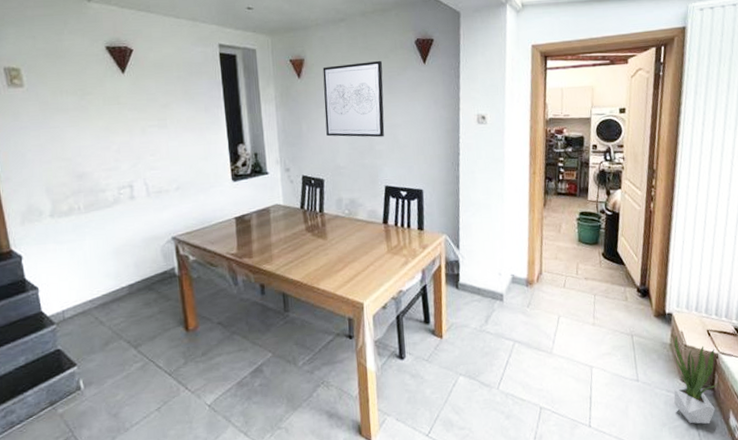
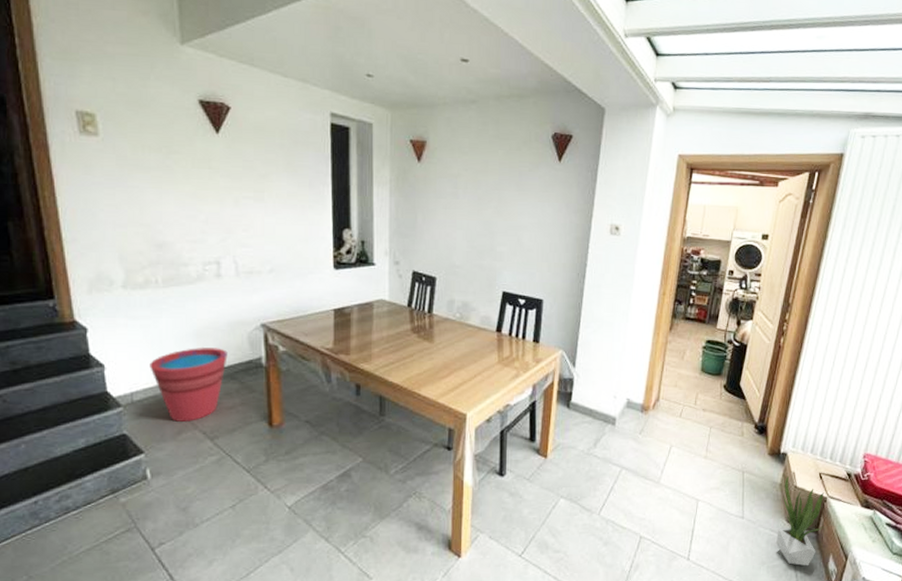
bucket: none [77,262,145,334] -> present [150,348,228,422]
wall art: present [322,60,385,138] -> none [444,152,514,238]

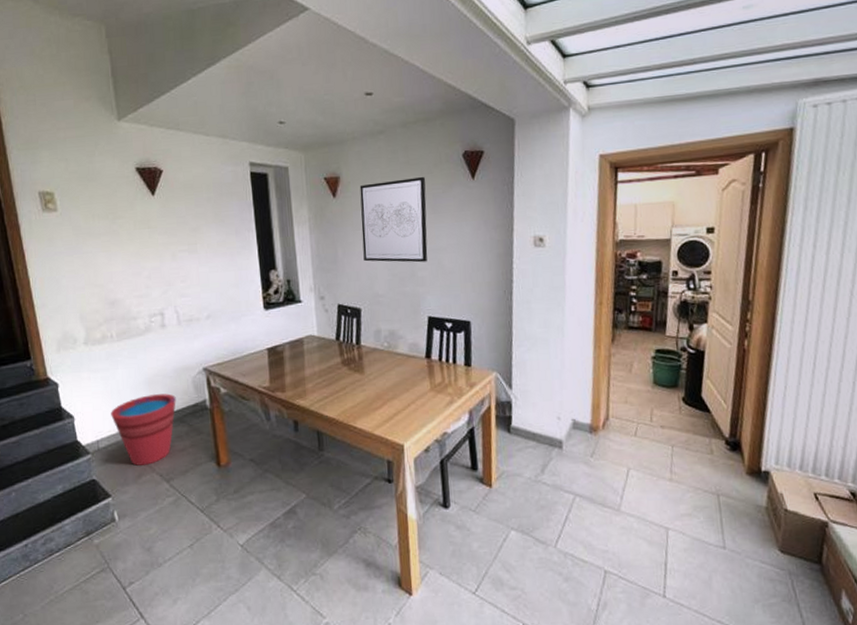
wall art: none [444,152,514,238] -> present [359,176,428,263]
potted plant: present [775,476,824,566] -> none [769,498,828,605]

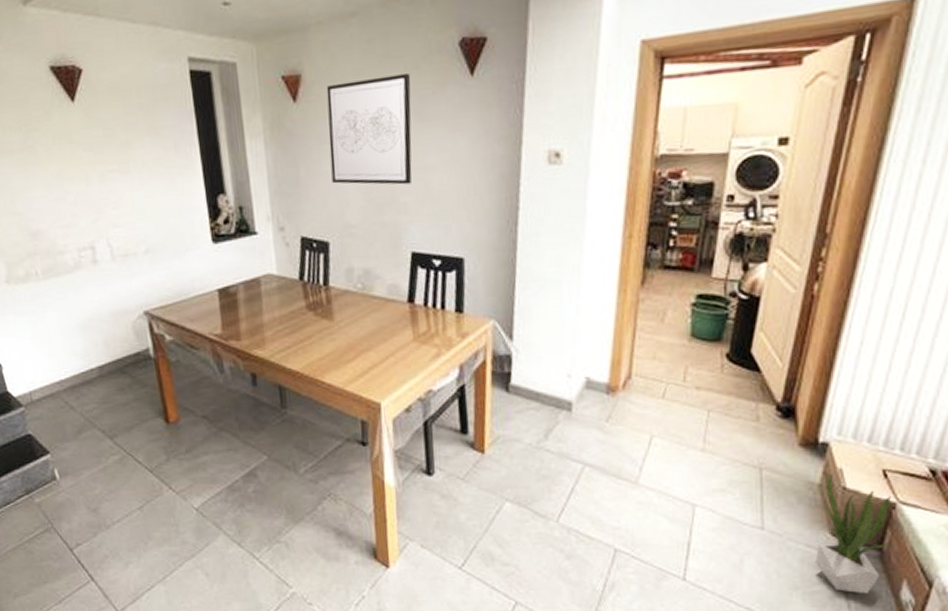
bucket: present [111,393,176,466] -> none [42,340,116,420]
potted plant: none [769,498,828,605] -> present [814,474,891,594]

